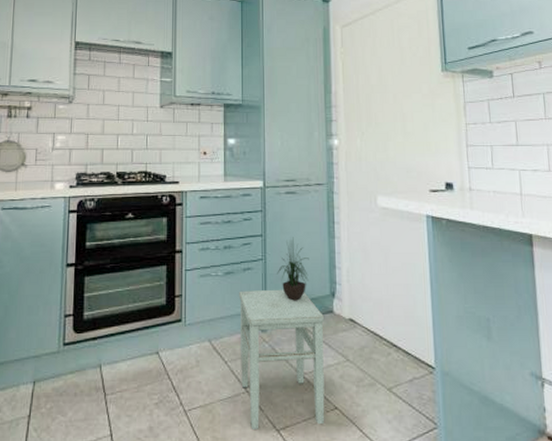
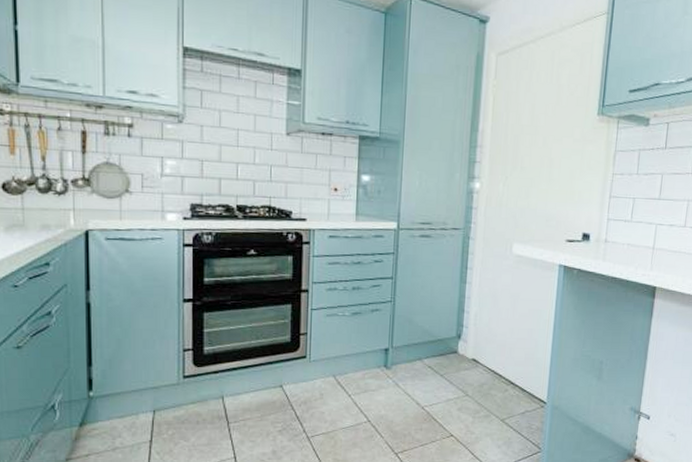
stool: present [238,289,325,429] -> none [363,330,449,453]
potted plant: present [277,237,309,301] -> none [405,281,439,342]

